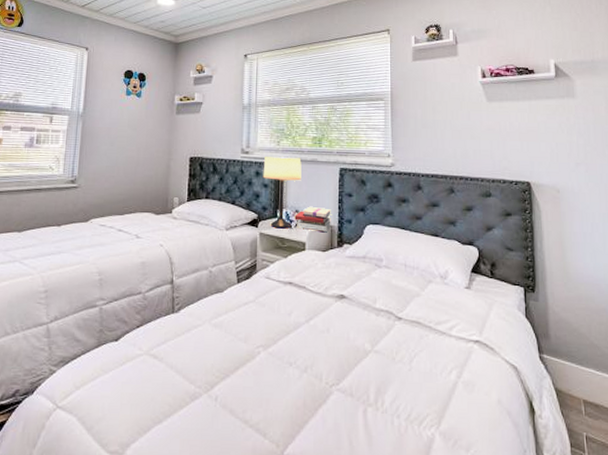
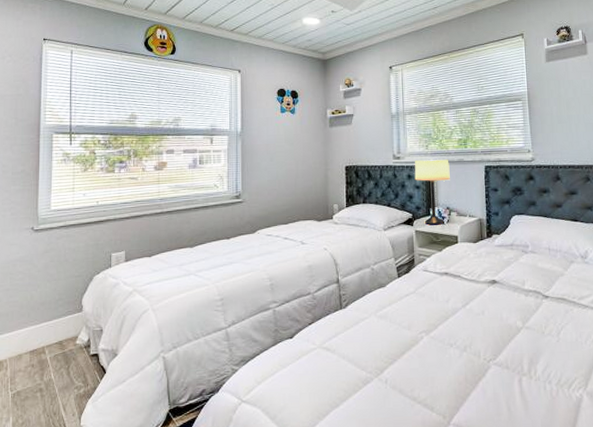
books: present [294,207,331,233] -> none [446,203,480,226]

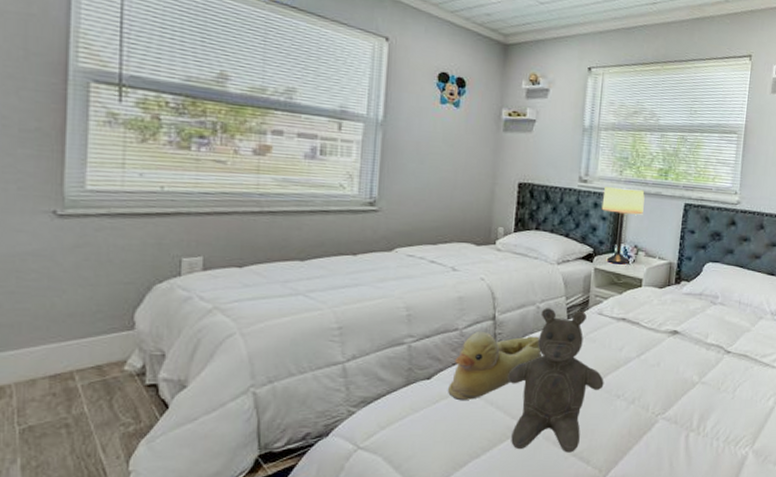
rubber duck: none [307,293,381,355] -> present [448,331,543,400]
teddy bear: none [354,269,437,400] -> present [507,308,604,453]

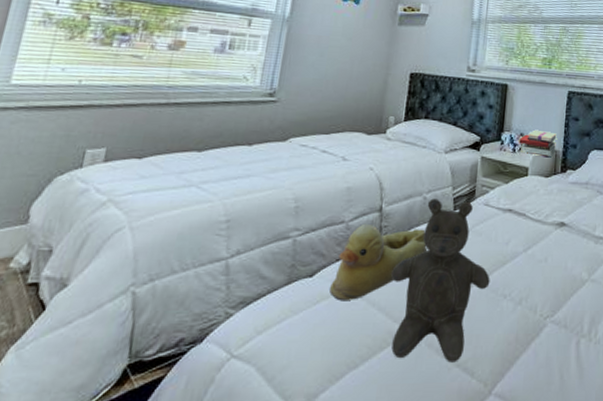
table lamp: present [601,187,645,263] -> none [488,76,530,152]
books: none [633,243,672,269] -> present [519,131,557,158]

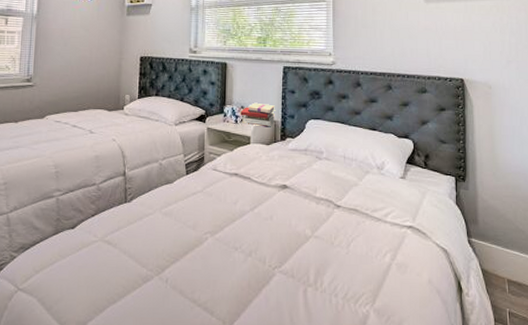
rubber duck: present [330,223,428,300] -> none [89,185,166,248]
teddy bear: present [391,198,490,363] -> none [137,164,222,303]

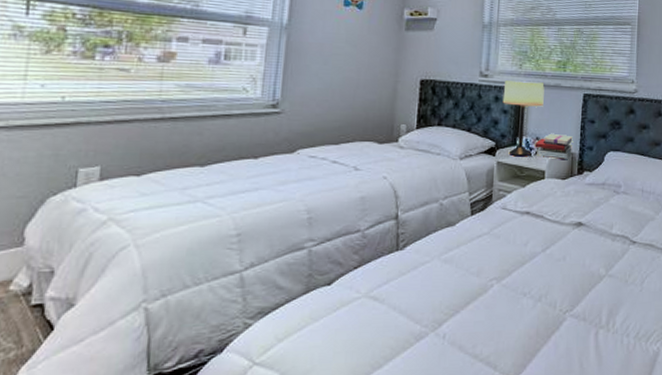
table lamp: none [210,55,247,123] -> present [502,80,544,156]

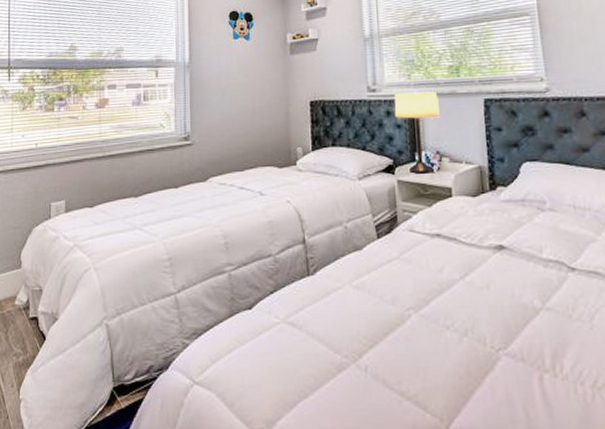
books: present [535,134,573,160] -> none [436,146,480,175]

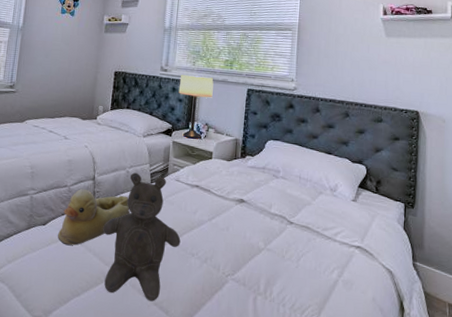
rubber duck: none [269,256,357,331] -> present [58,188,131,245]
teddy bear: none [325,227,429,395] -> present [103,172,181,302]

